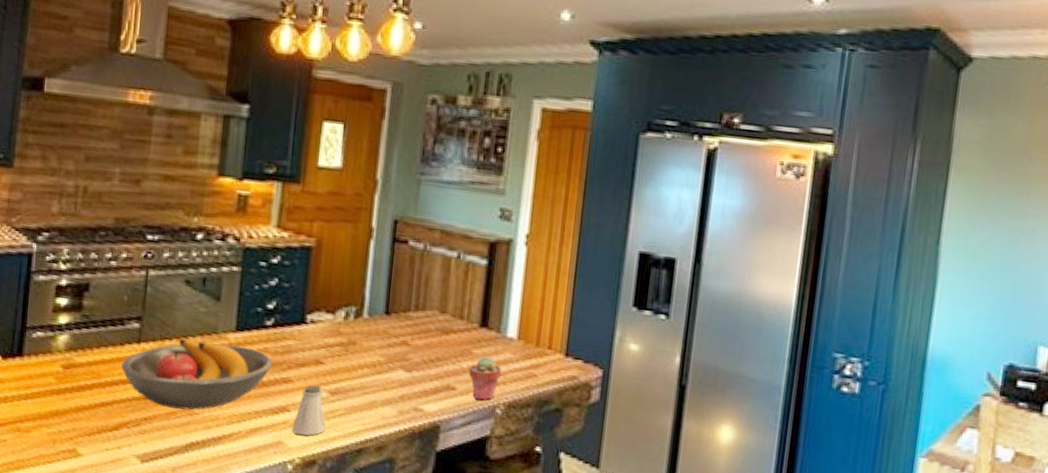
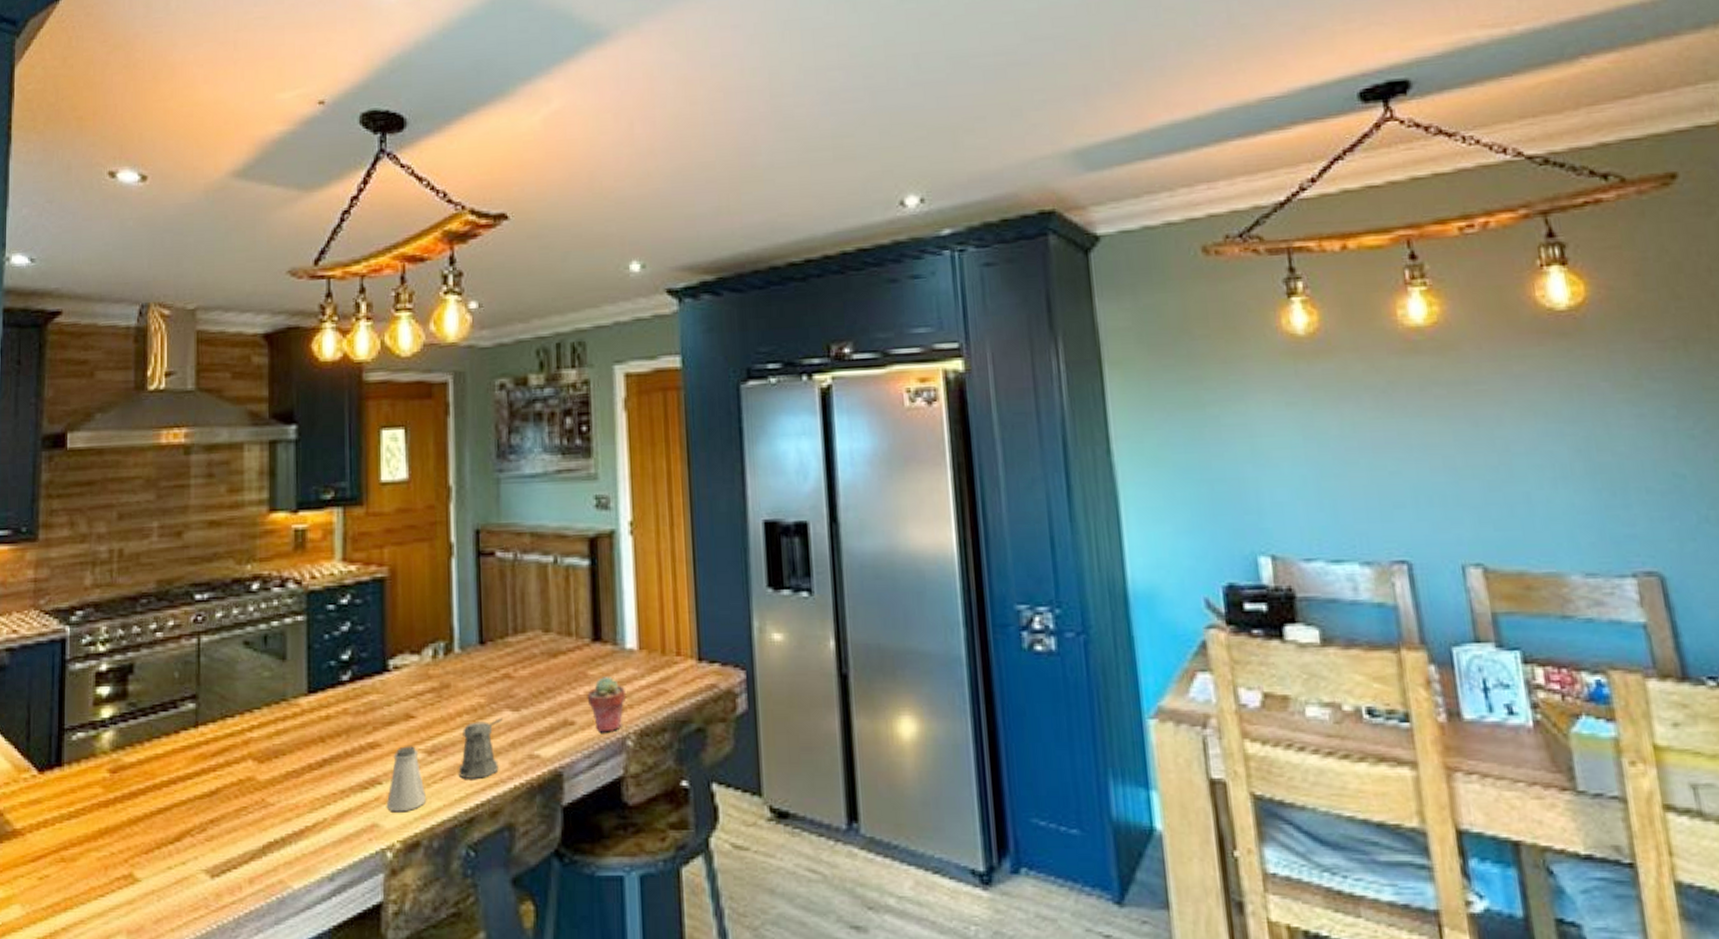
fruit bowl: present [121,338,272,410] -> none [178,711,354,802]
pepper shaker: none [354,375,397,420] -> present [458,718,503,779]

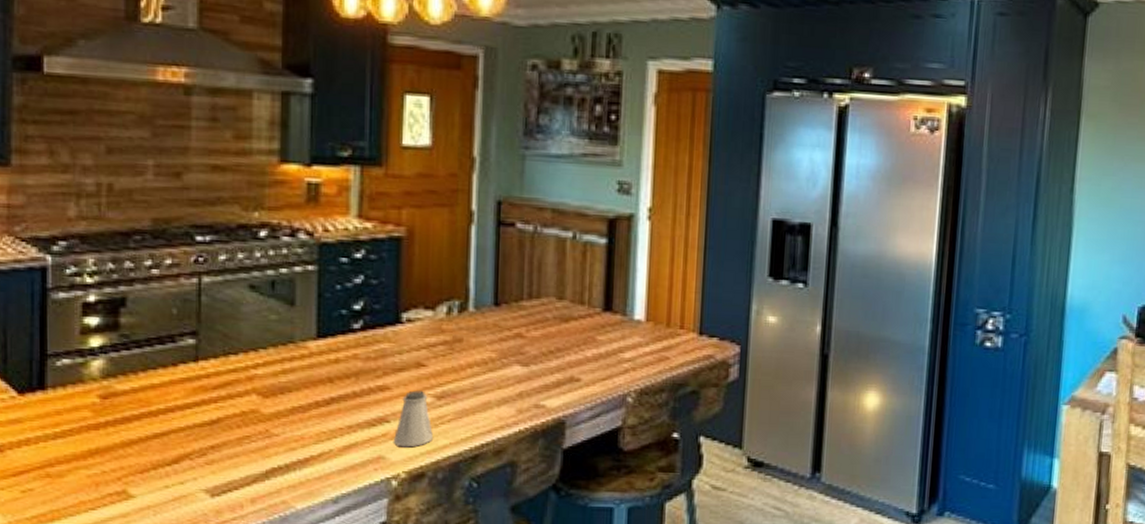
pepper shaker: present [458,718,503,779] -> none [466,371,512,422]
potted succulent: present [587,677,626,733] -> none [594,342,630,390]

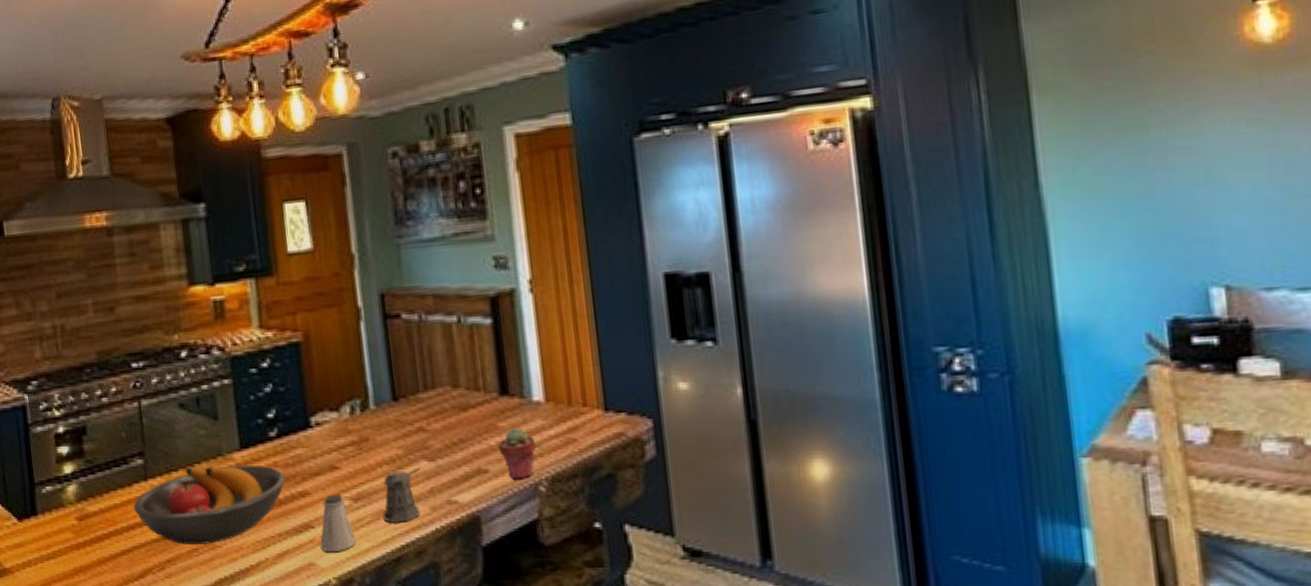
fruit bowl: none [176,351,364,432] -> present [133,464,285,545]
pepper shaker: none [466,371,512,422] -> present [382,468,420,523]
potted succulent: none [594,342,630,390] -> present [498,428,536,480]

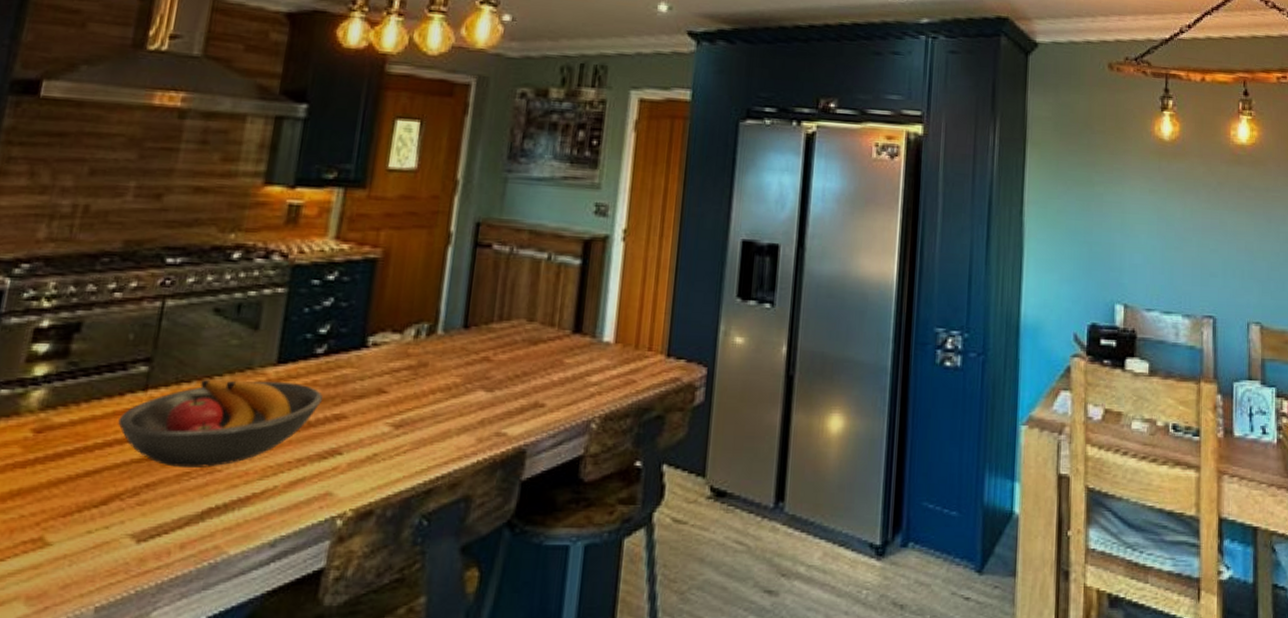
saltshaker: present [320,494,356,553] -> none [343,419,387,482]
pepper shaker: present [382,468,420,523] -> none [423,397,476,453]
potted succulent: present [498,428,536,480] -> none [560,365,597,416]

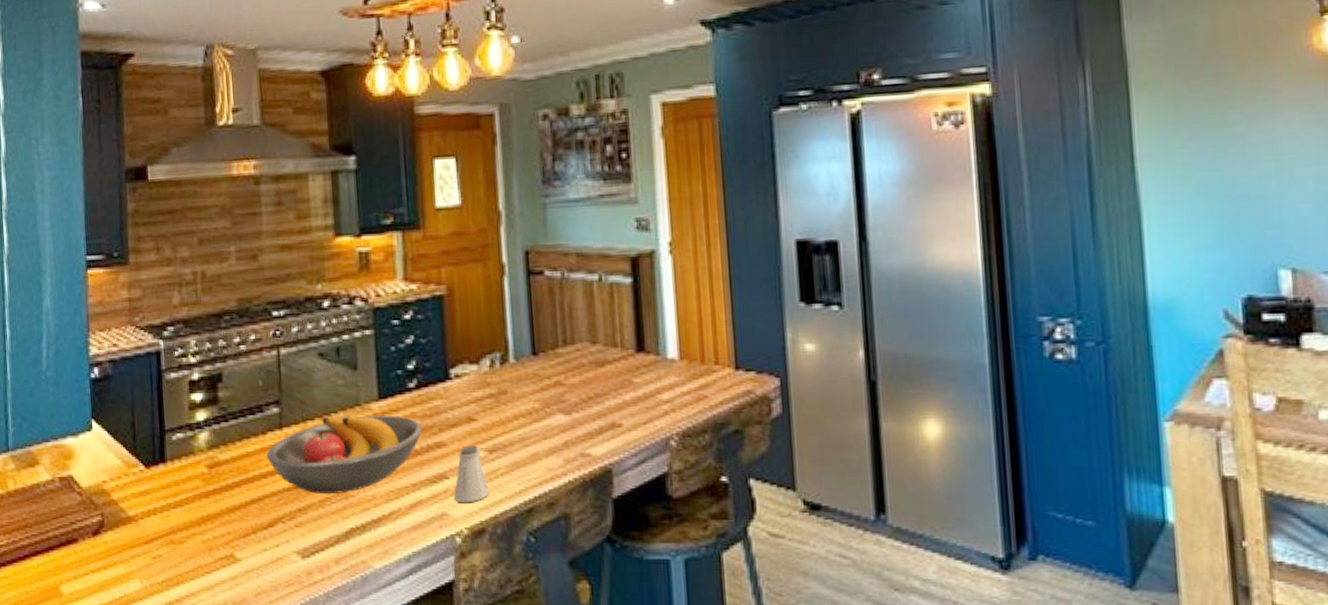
saltshaker: none [343,419,387,482] -> present [453,445,489,503]

